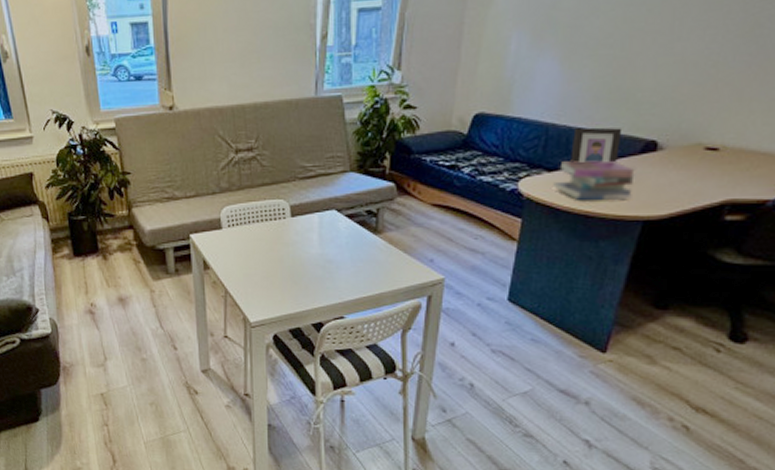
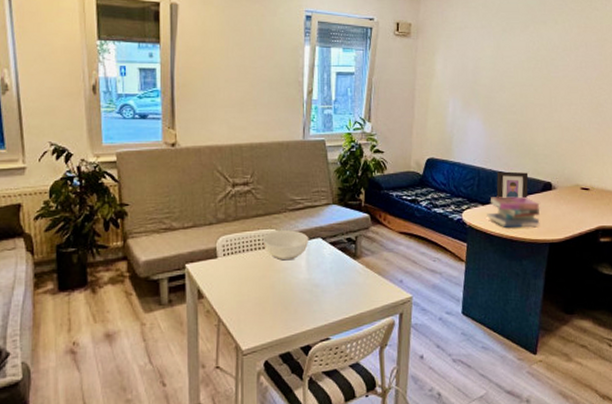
bowl: none [269,201,322,234] -> present [262,230,309,261]

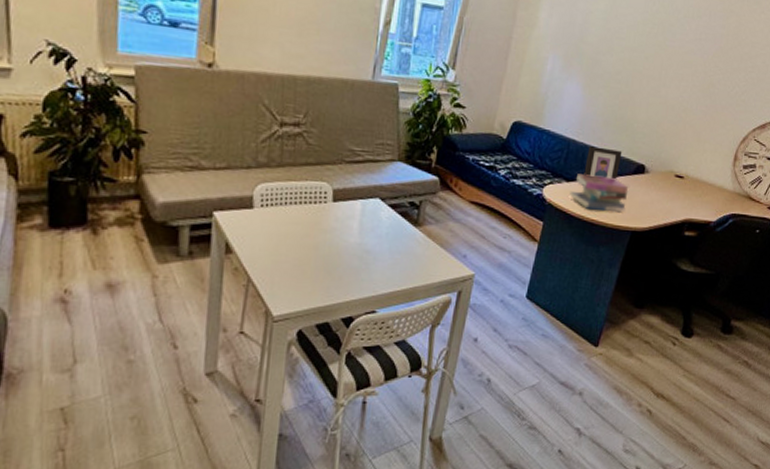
bowl: present [262,230,309,261] -> none [309,184,366,220]

